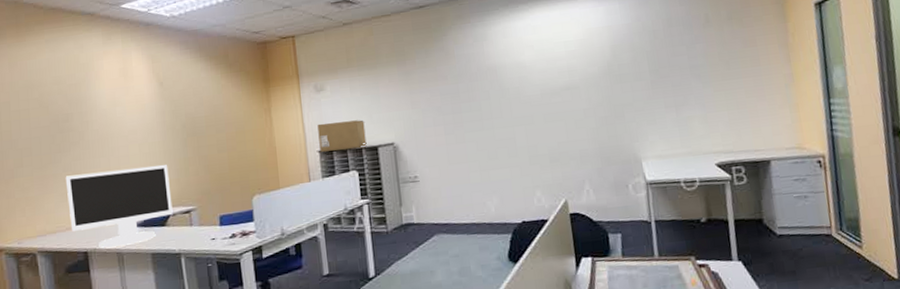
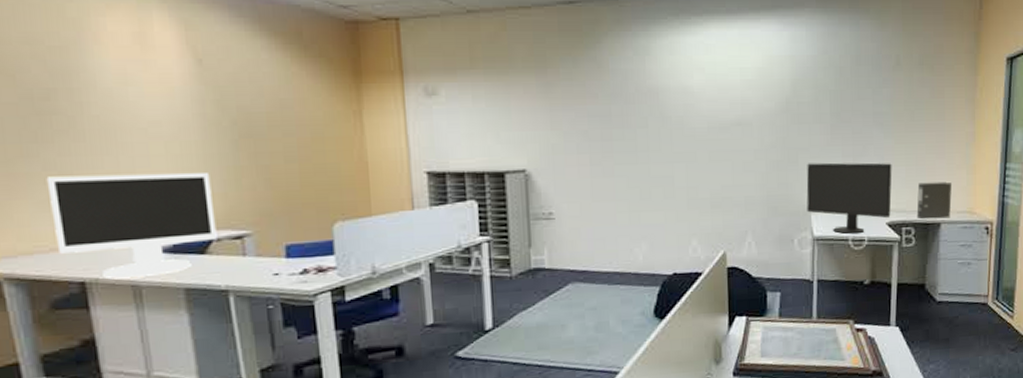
box: present [317,120,367,153] -> none [426,137,491,175]
computer monitor: none [633,109,719,177] -> present [806,162,892,235]
binder: none [742,121,780,159] -> present [916,181,952,220]

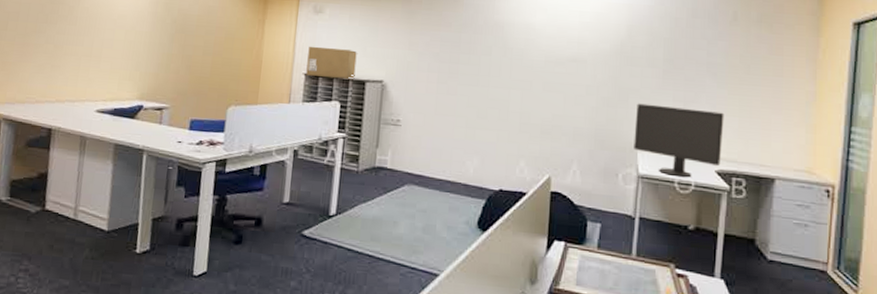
monitor: present [46,172,217,279] -> none [41,48,150,131]
box: none [426,137,491,175] -> present [306,46,357,80]
binder: present [916,181,952,220] -> none [748,135,788,175]

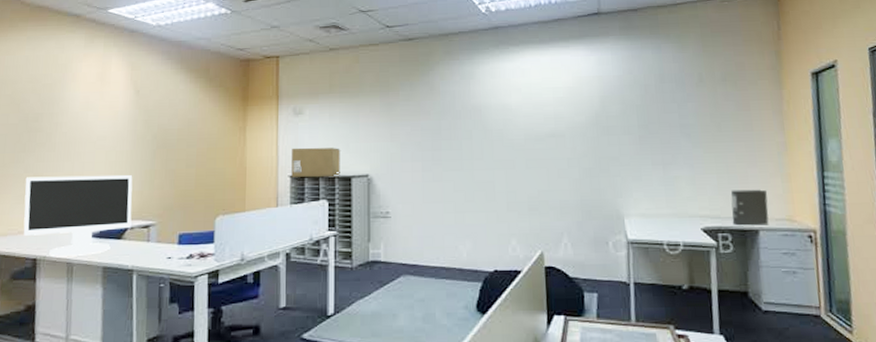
monitor: none [41,48,150,131] -> present [23,174,133,257]
computer monitor: present [634,103,724,178] -> none [618,170,705,239]
binder: none [748,135,788,175] -> present [731,189,769,226]

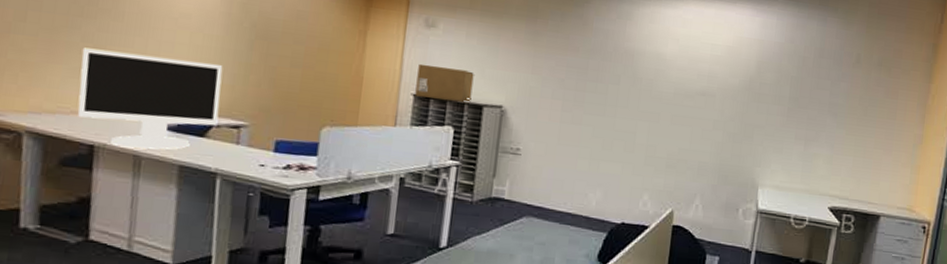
binder: present [731,189,769,226] -> none [858,174,895,212]

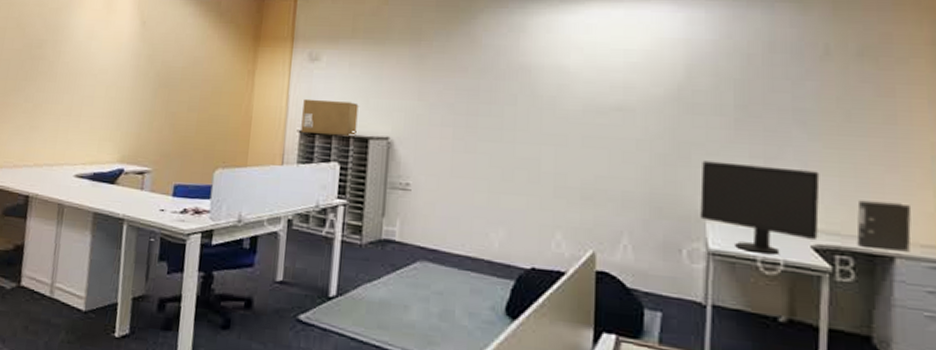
monitor: present [77,47,223,150] -> none [18,107,132,198]
computer monitor: none [755,140,841,214] -> present [700,161,820,255]
binder: none [858,174,895,212] -> present [856,200,911,252]

